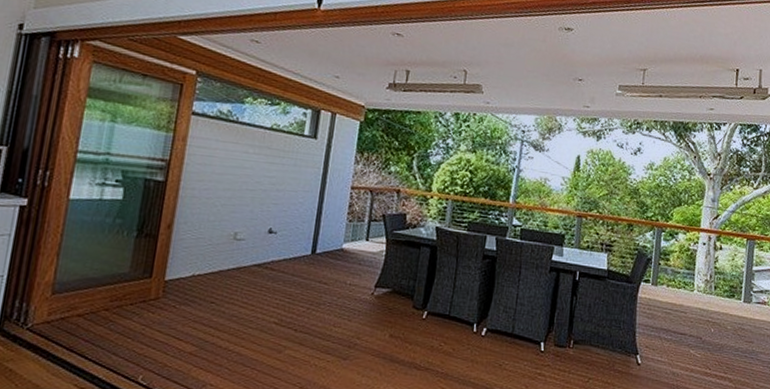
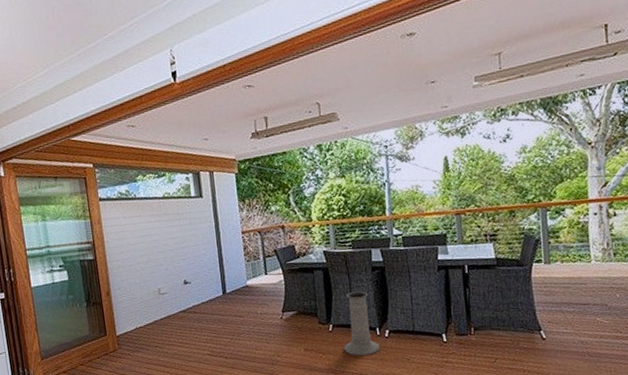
vase: none [434,278,474,354] -> present [344,291,380,356]

